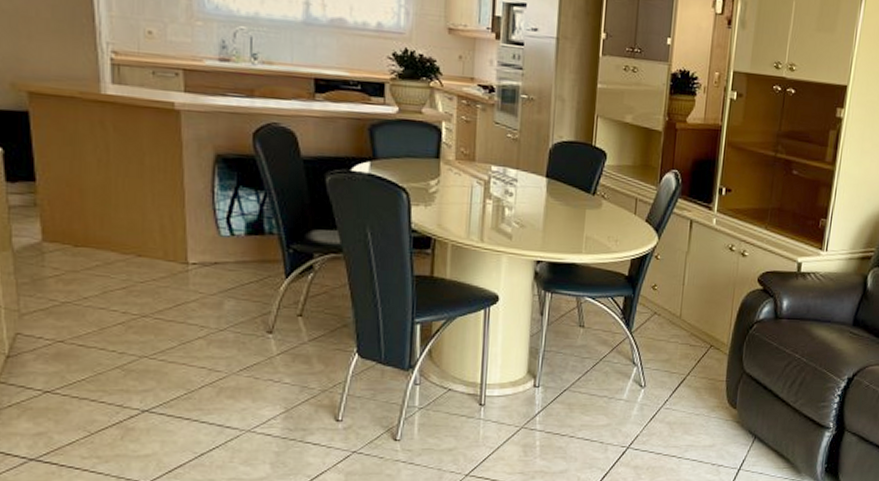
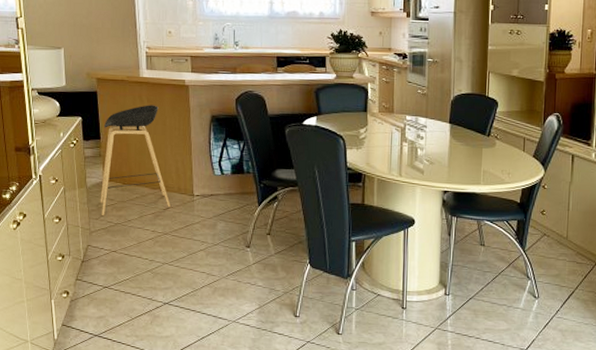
stool: none [36,134,152,291] -> present [100,105,171,215]

